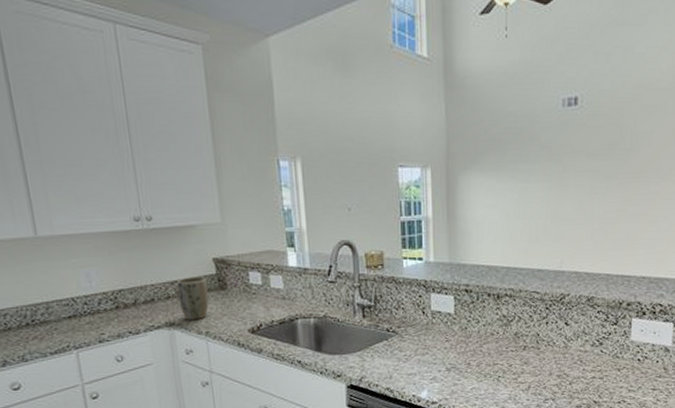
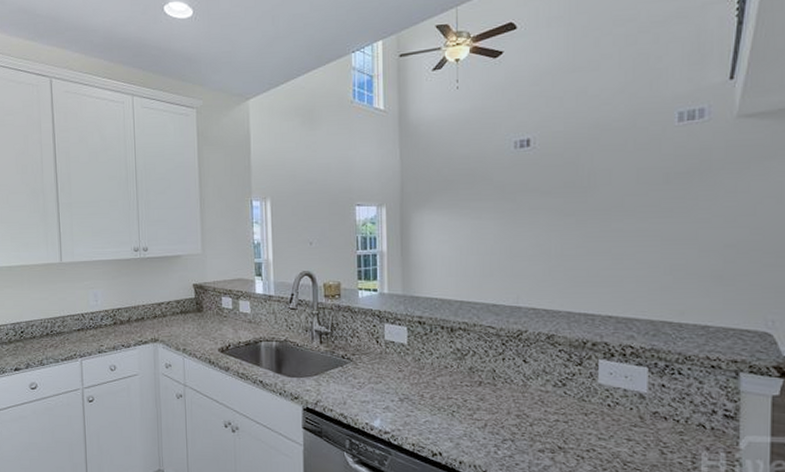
plant pot: present [176,277,209,320] -> none [162,300,187,337]

